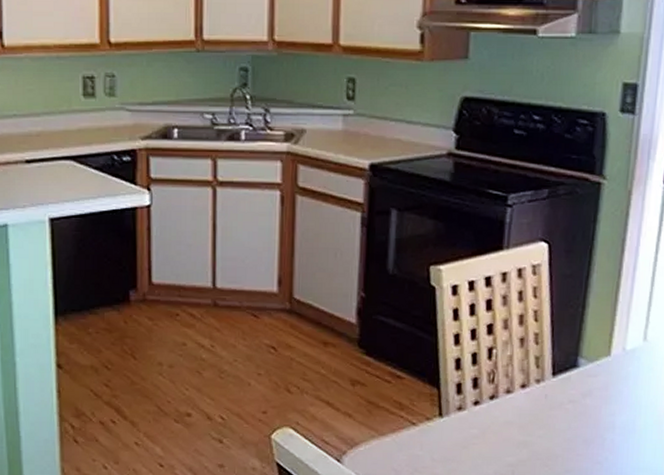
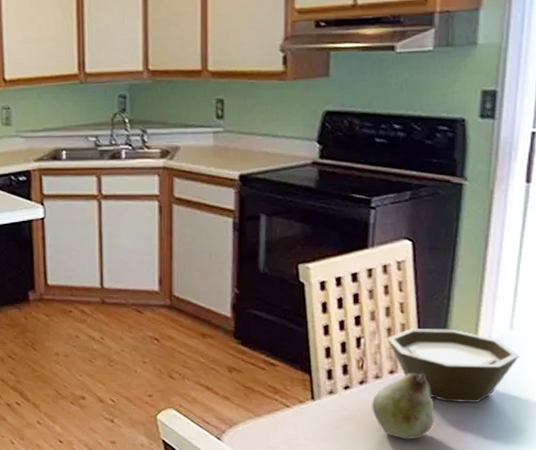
fruit: none [502,388,566,460] -> present [372,374,434,440]
bowl: none [520,339,652,420] -> present [387,329,520,403]

